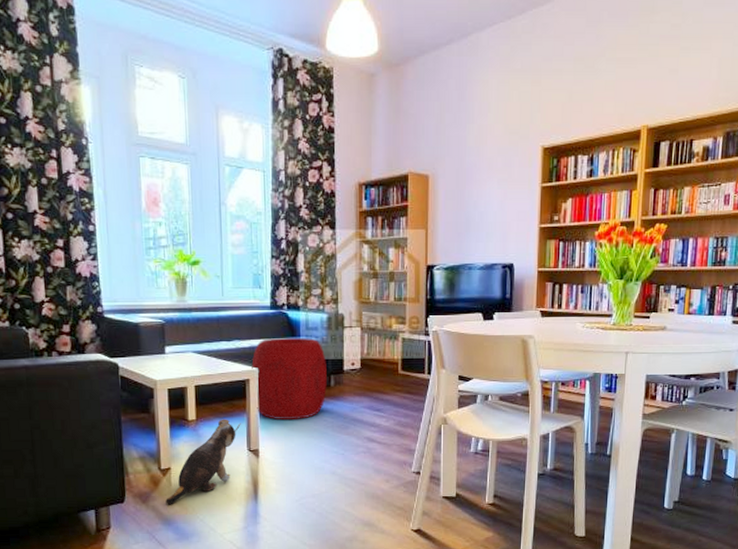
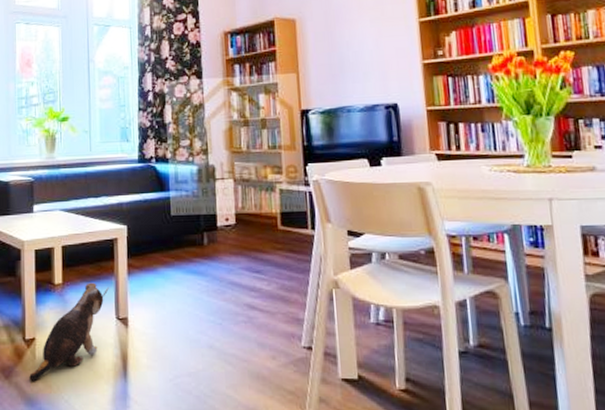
pouf: present [251,337,327,421] -> none [119,191,200,284]

